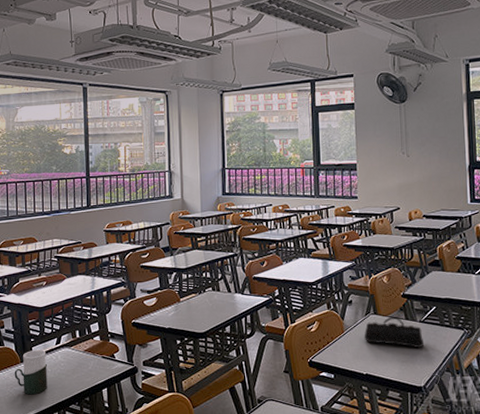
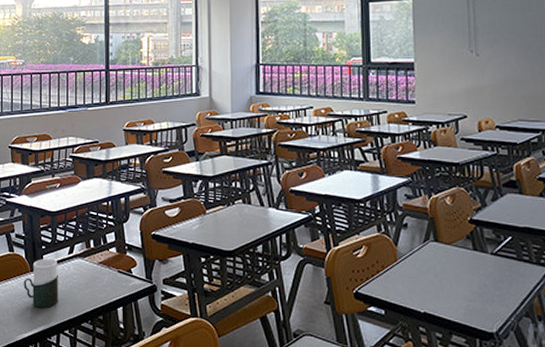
pencil case: present [364,316,425,349] -> none [421,245,497,286]

